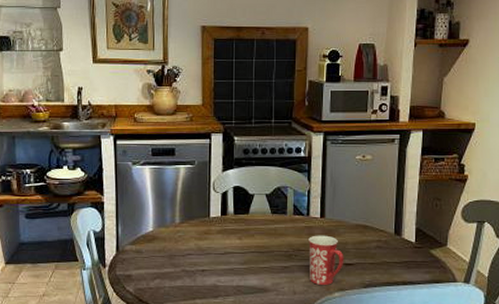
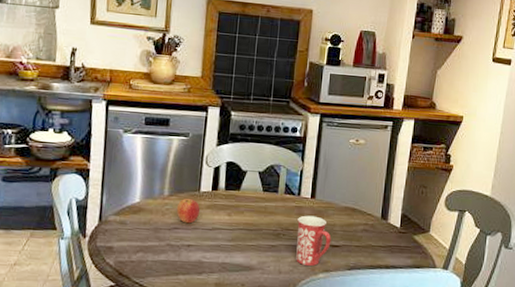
apple: none [188,225,212,249] -> present [176,199,201,224]

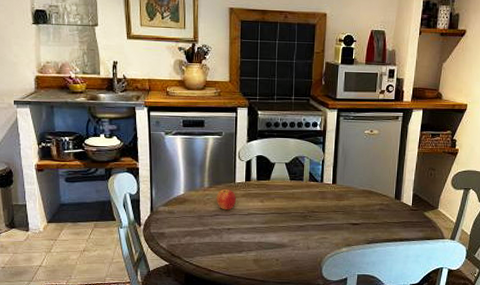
mug: present [296,215,331,267] -> none [321,199,352,242]

